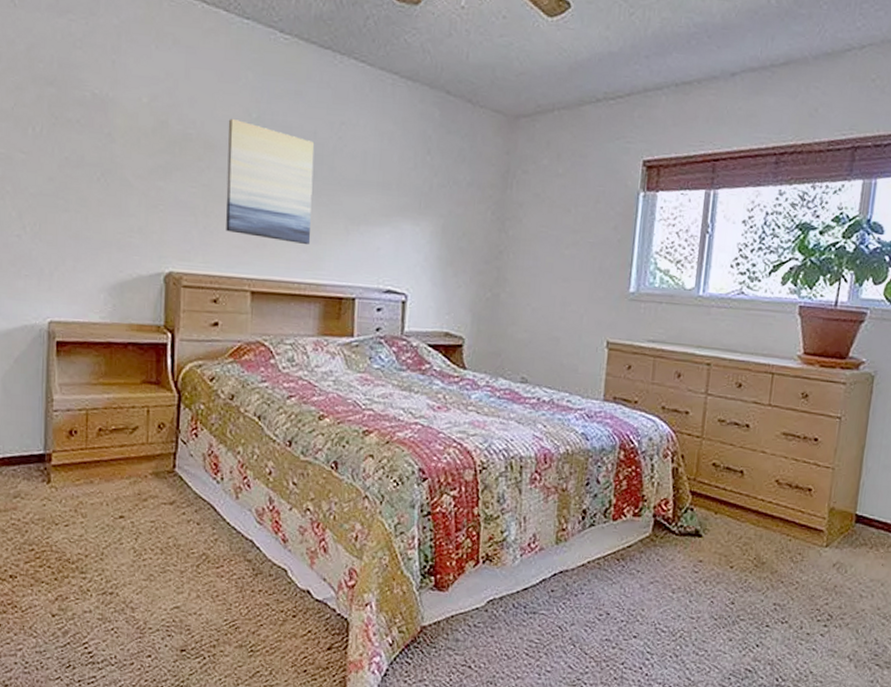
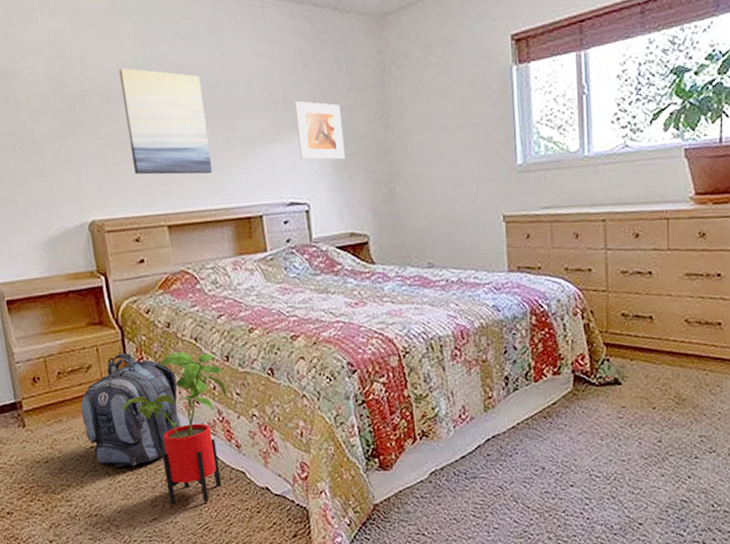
backpack: none [116,419,230,546] -> present [80,353,181,468]
house plant: none [164,427,283,597] -> present [122,351,227,504]
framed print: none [406,187,457,255] -> present [294,101,345,160]

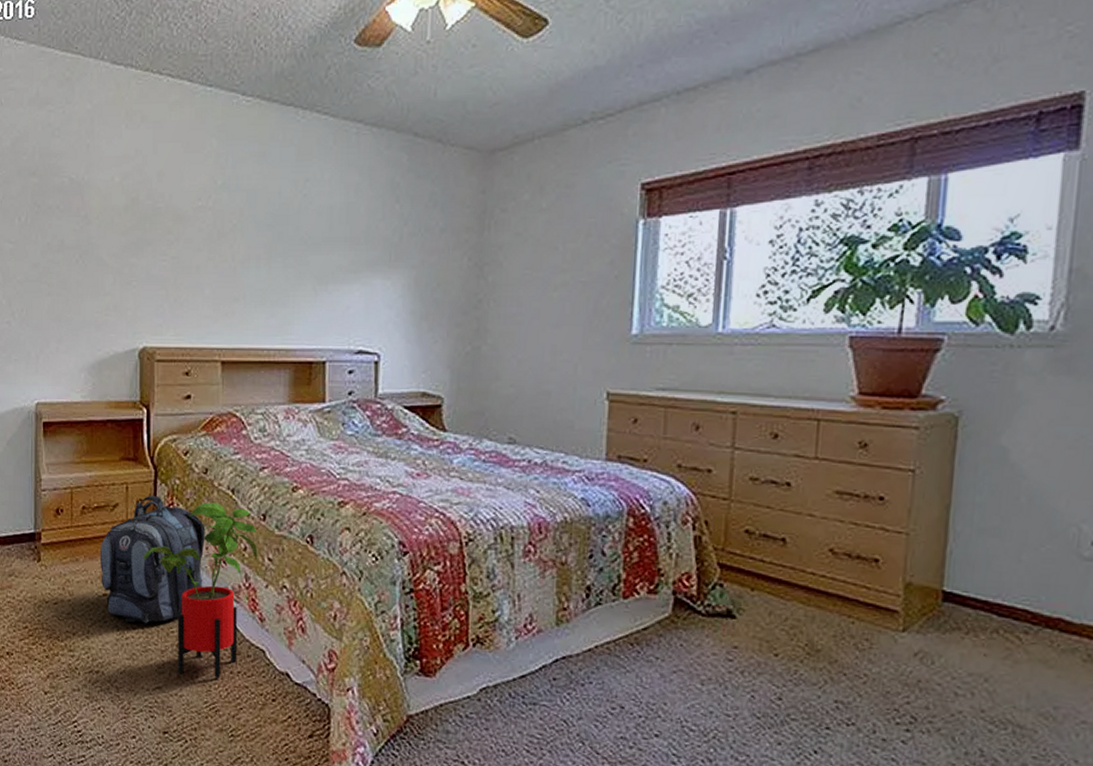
wall art: present [118,67,213,175] -> none [194,187,280,310]
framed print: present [294,101,345,160] -> none [376,239,429,308]

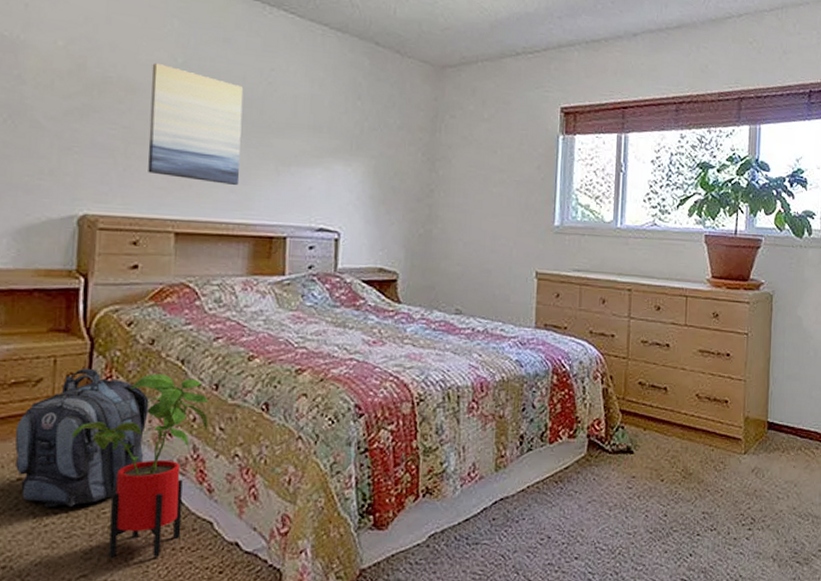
wall art: none [194,187,280,310] -> present [148,62,243,186]

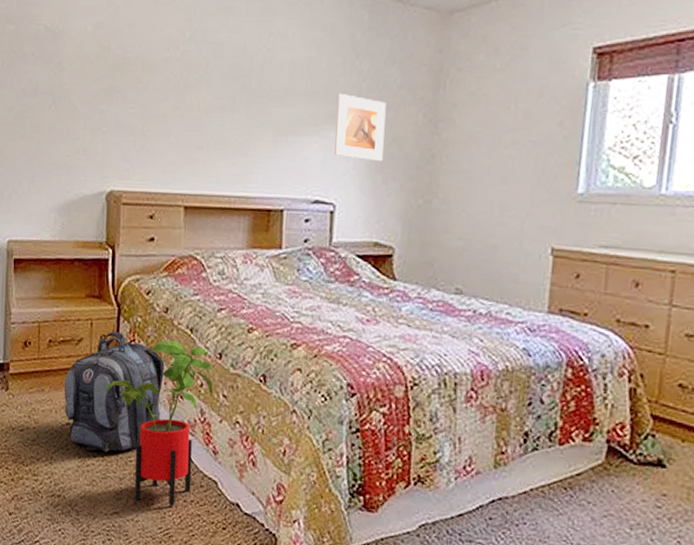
wall art: present [148,62,243,186] -> none [161,39,244,159]
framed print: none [338,130,388,194] -> present [334,94,387,162]

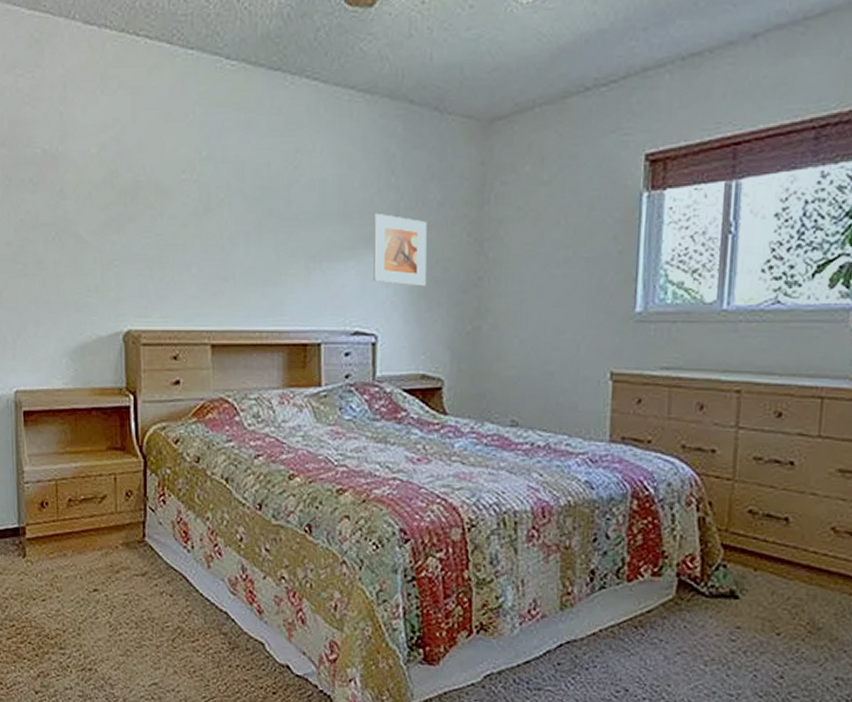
backpack: present [64,331,164,453] -> none [88,485,199,619]
house plant: present [105,340,214,506] -> none [135,492,254,673]

